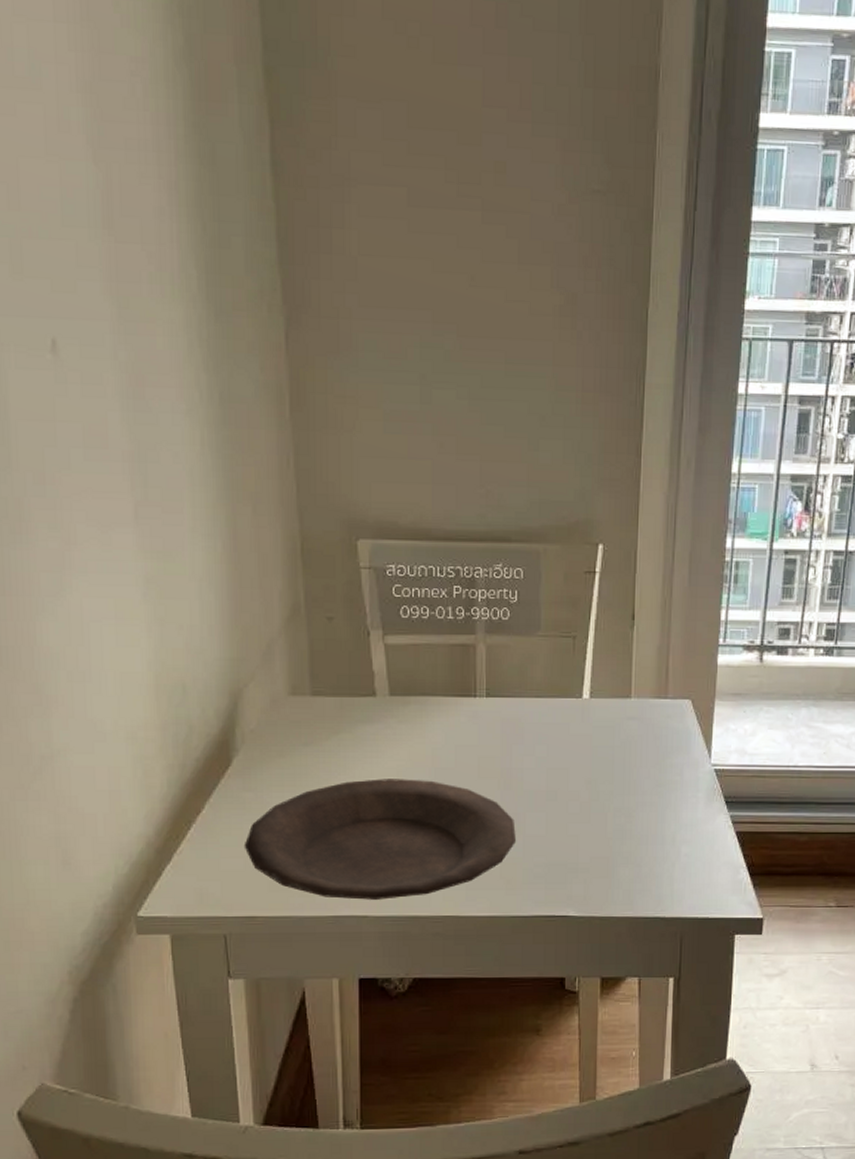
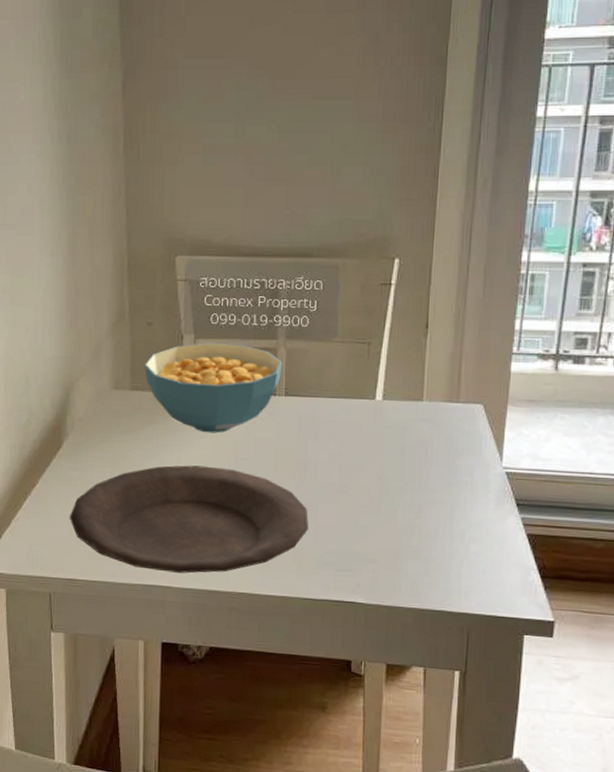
cereal bowl: none [326,639,483,742] -> present [144,343,283,433]

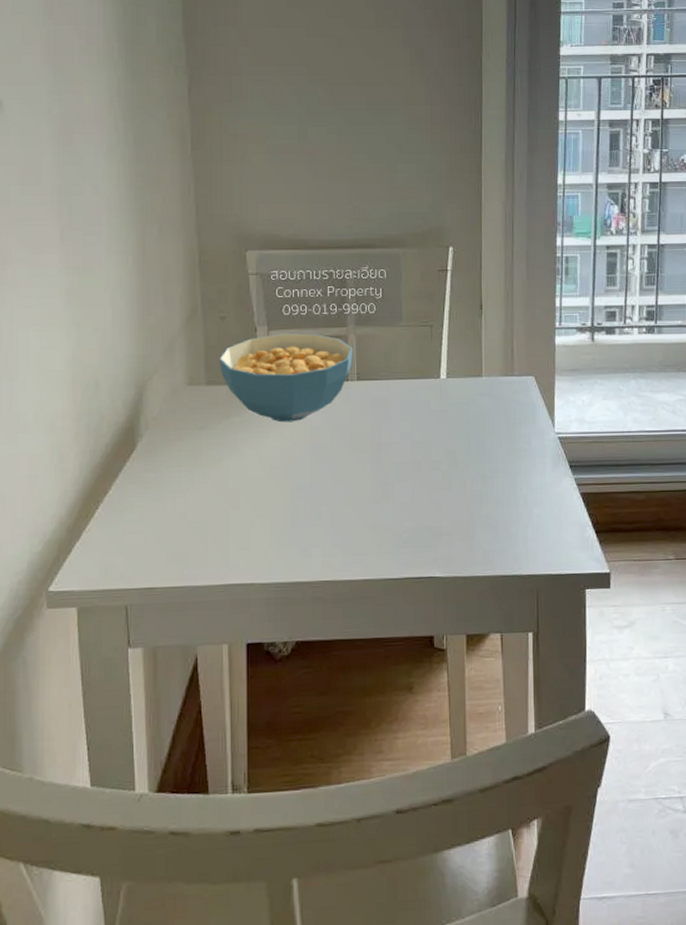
plate: present [70,465,309,574] -> none [146,456,386,569]

